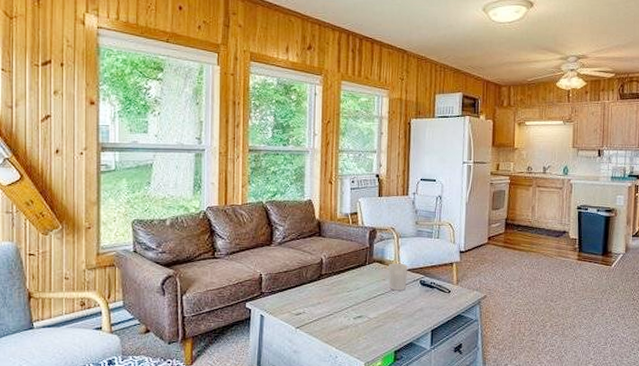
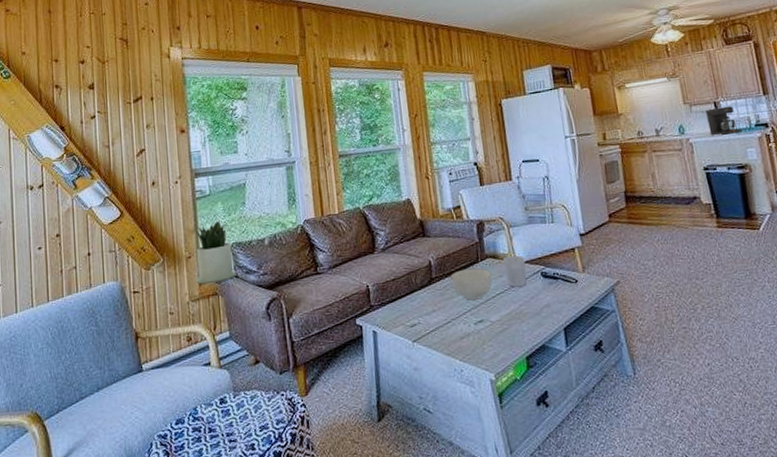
planter: none [93,196,137,256] -> present [194,220,238,285]
bowl: none [338,270,377,298] -> present [450,268,493,301]
coffee maker: none [589,155,616,180] -> present [706,106,742,136]

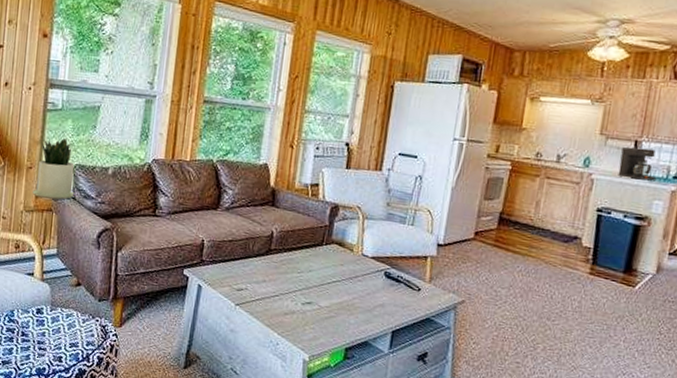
bowl: present [450,268,493,301] -> none [289,248,334,282]
candle holder: present [503,255,527,287] -> none [347,247,373,281]

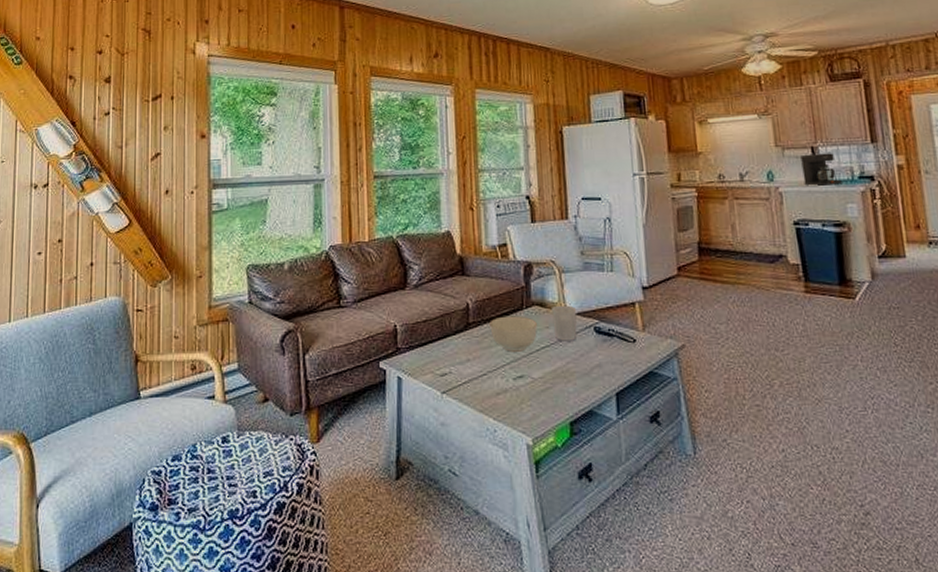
planter: present [32,136,76,200] -> none [205,238,252,309]
bowl: none [289,248,334,282] -> present [489,315,538,352]
candle holder: none [347,247,373,281] -> present [552,305,577,341]

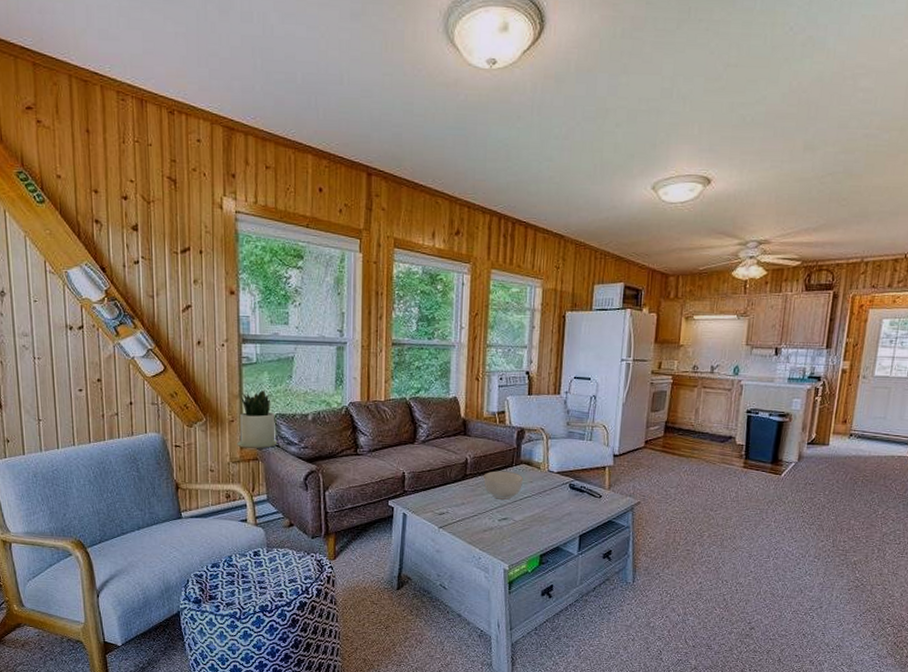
planter: none [205,238,252,309] -> present [237,389,279,450]
candle holder: present [552,305,577,341] -> none [536,465,557,494]
coffee maker: present [801,153,842,186] -> none [763,354,794,382]

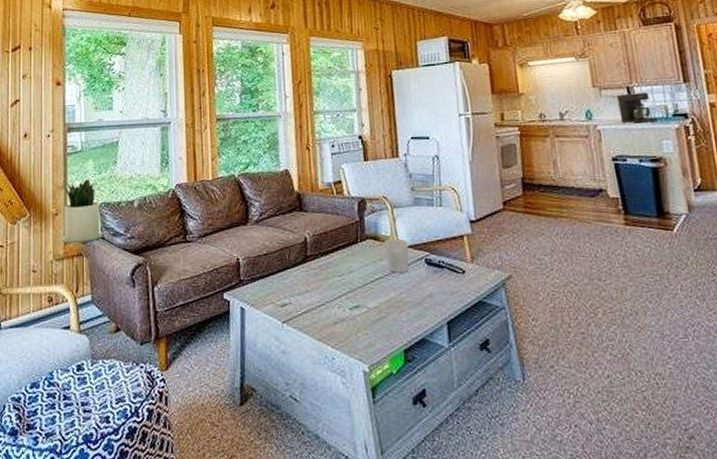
bowl: present [483,470,524,500] -> none [326,248,372,283]
candle holder: none [536,465,557,494] -> present [385,238,409,273]
coffee maker: none [763,354,794,382] -> present [617,92,657,124]

